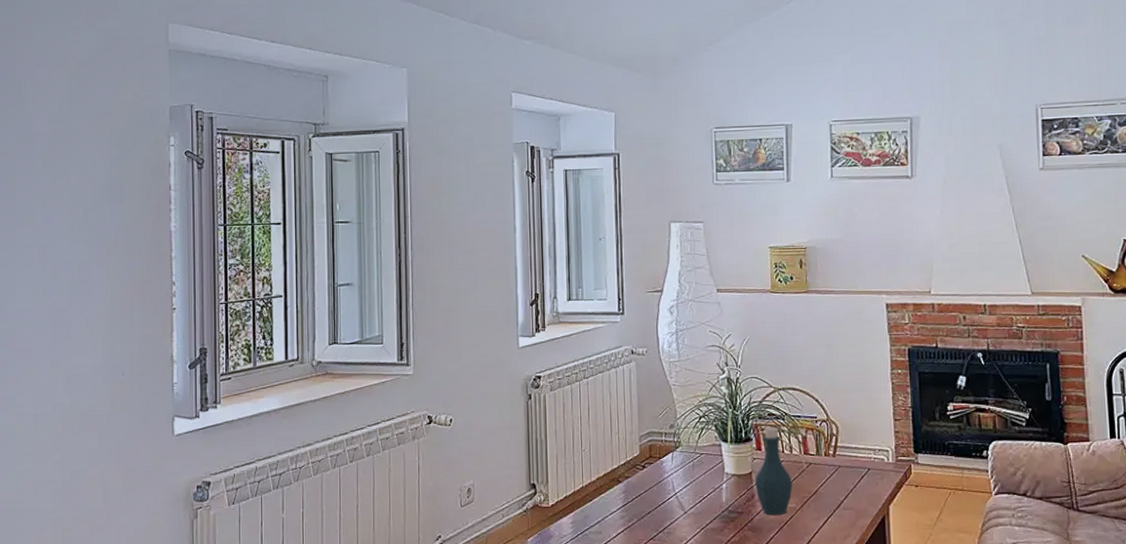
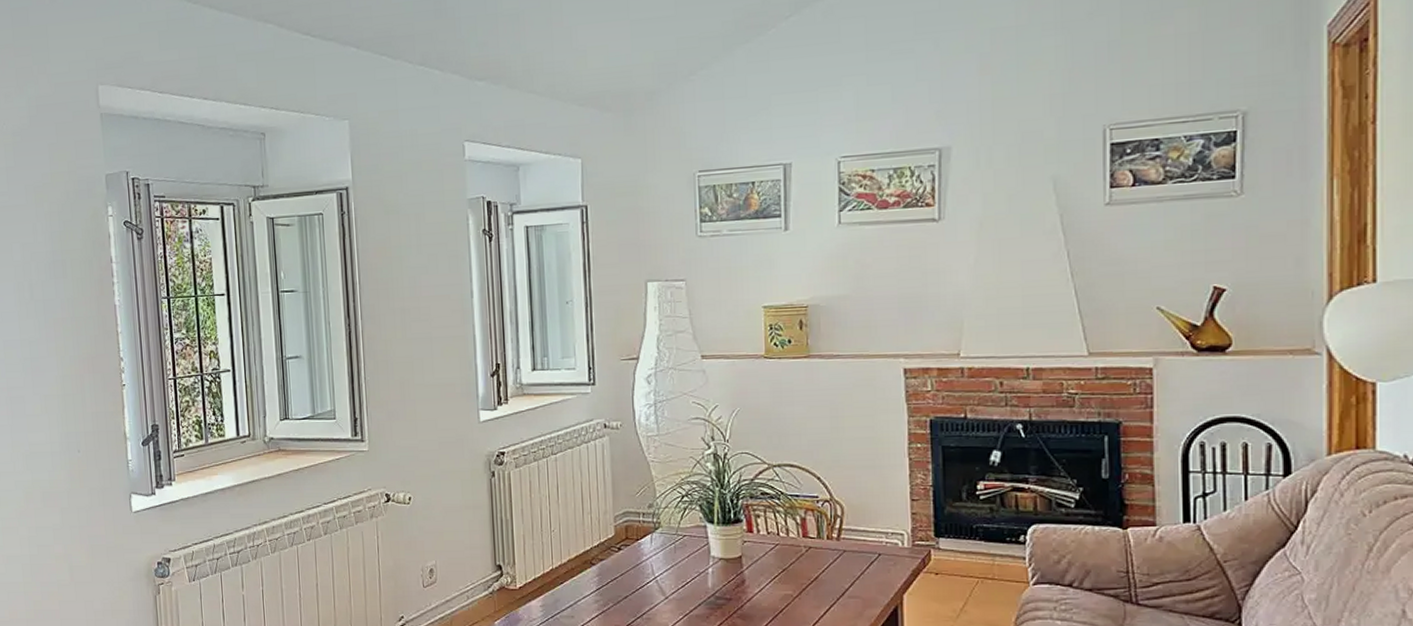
bottle: present [754,427,793,516] -> none [745,507,789,603]

